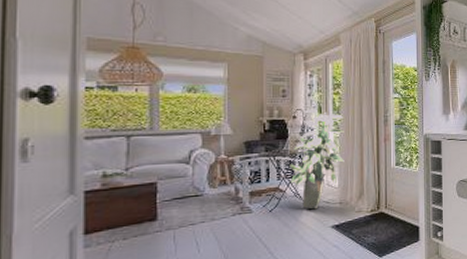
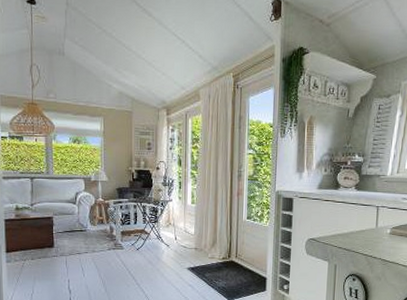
indoor plant: present [290,109,344,210] -> none [153,161,201,252]

